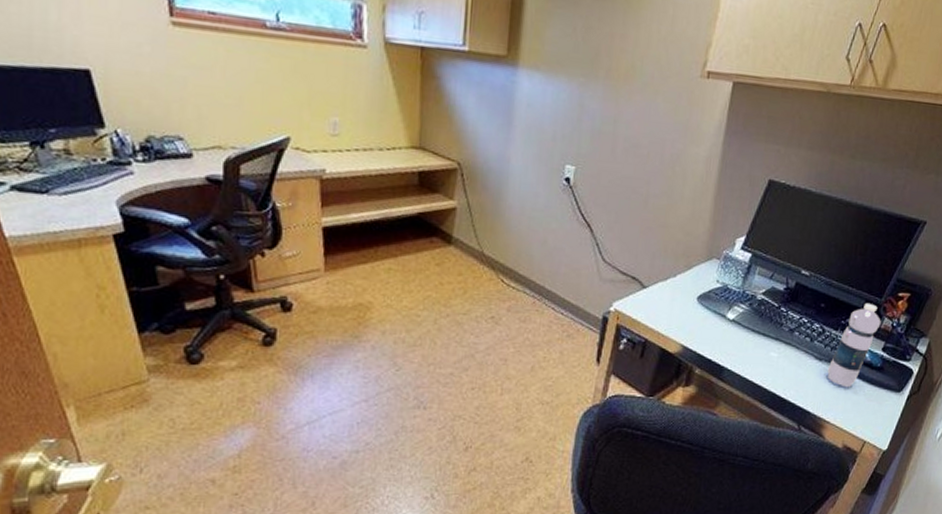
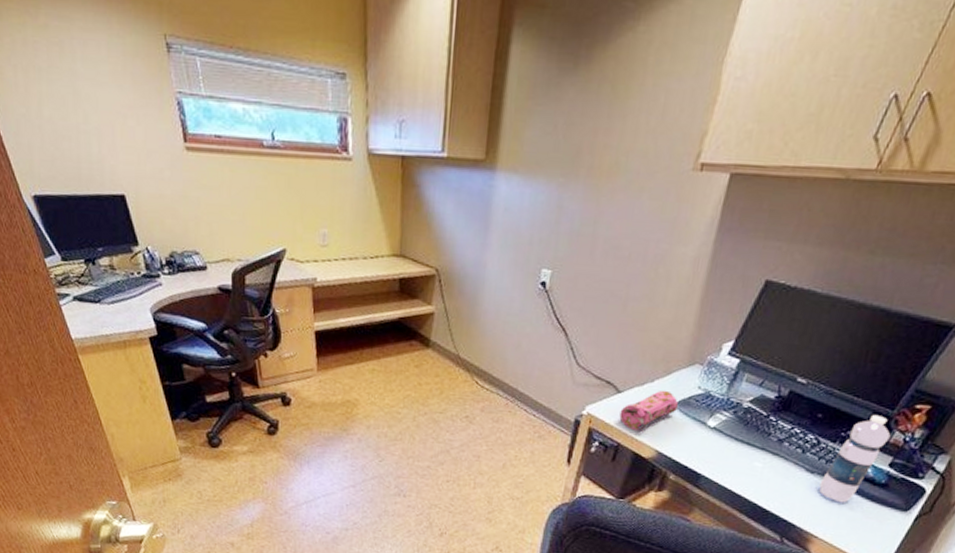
pencil case: none [645,284,699,326] -> present [619,390,678,431]

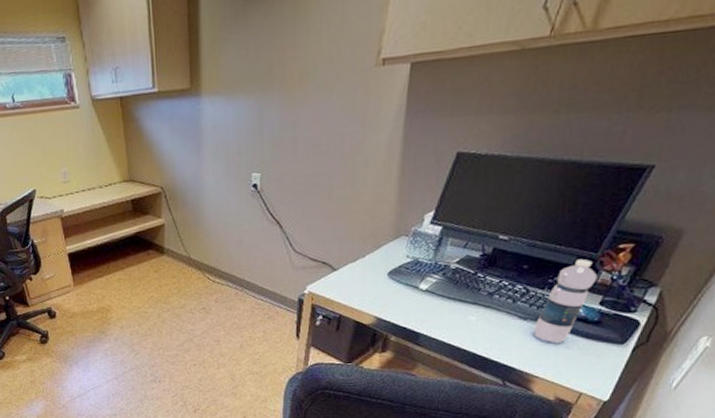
pencil case: present [619,390,678,431] -> none [338,263,390,302]

